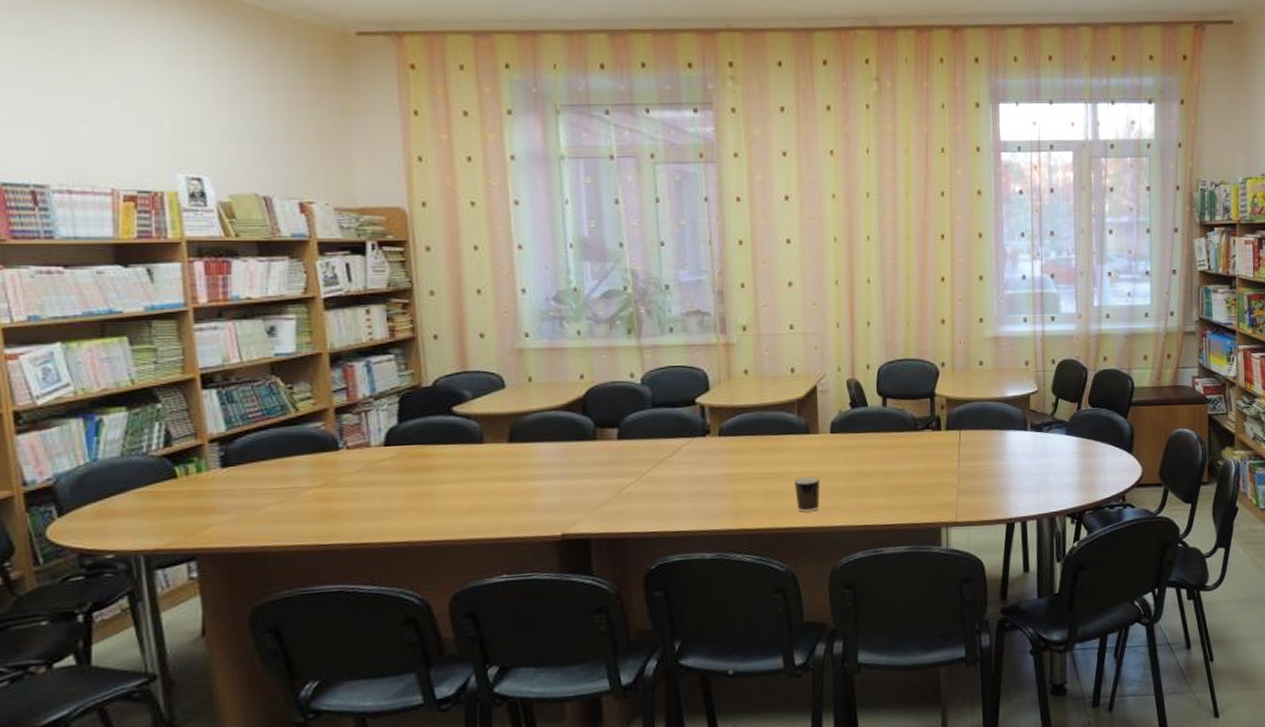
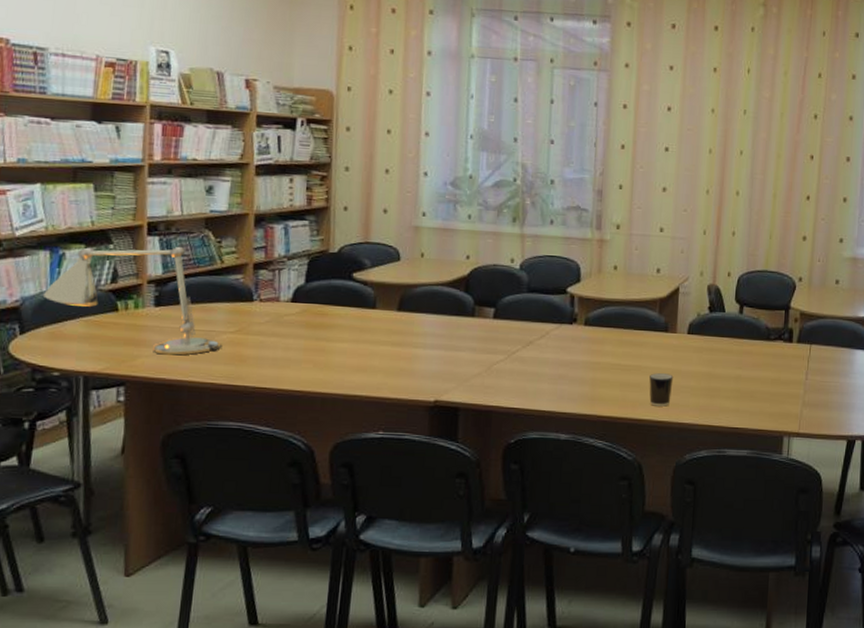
desk lamp: none [80,397,309,521] -> present [42,246,223,356]

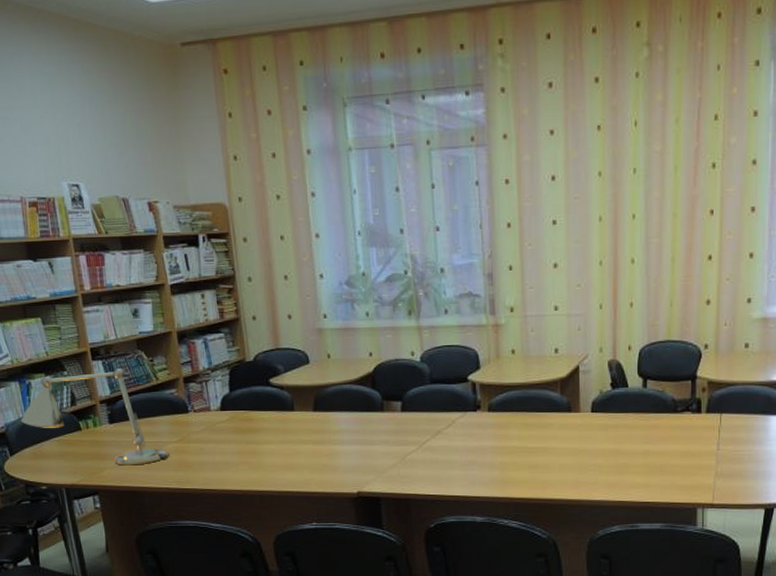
mug: present [649,373,674,407] -> none [557,453,581,486]

